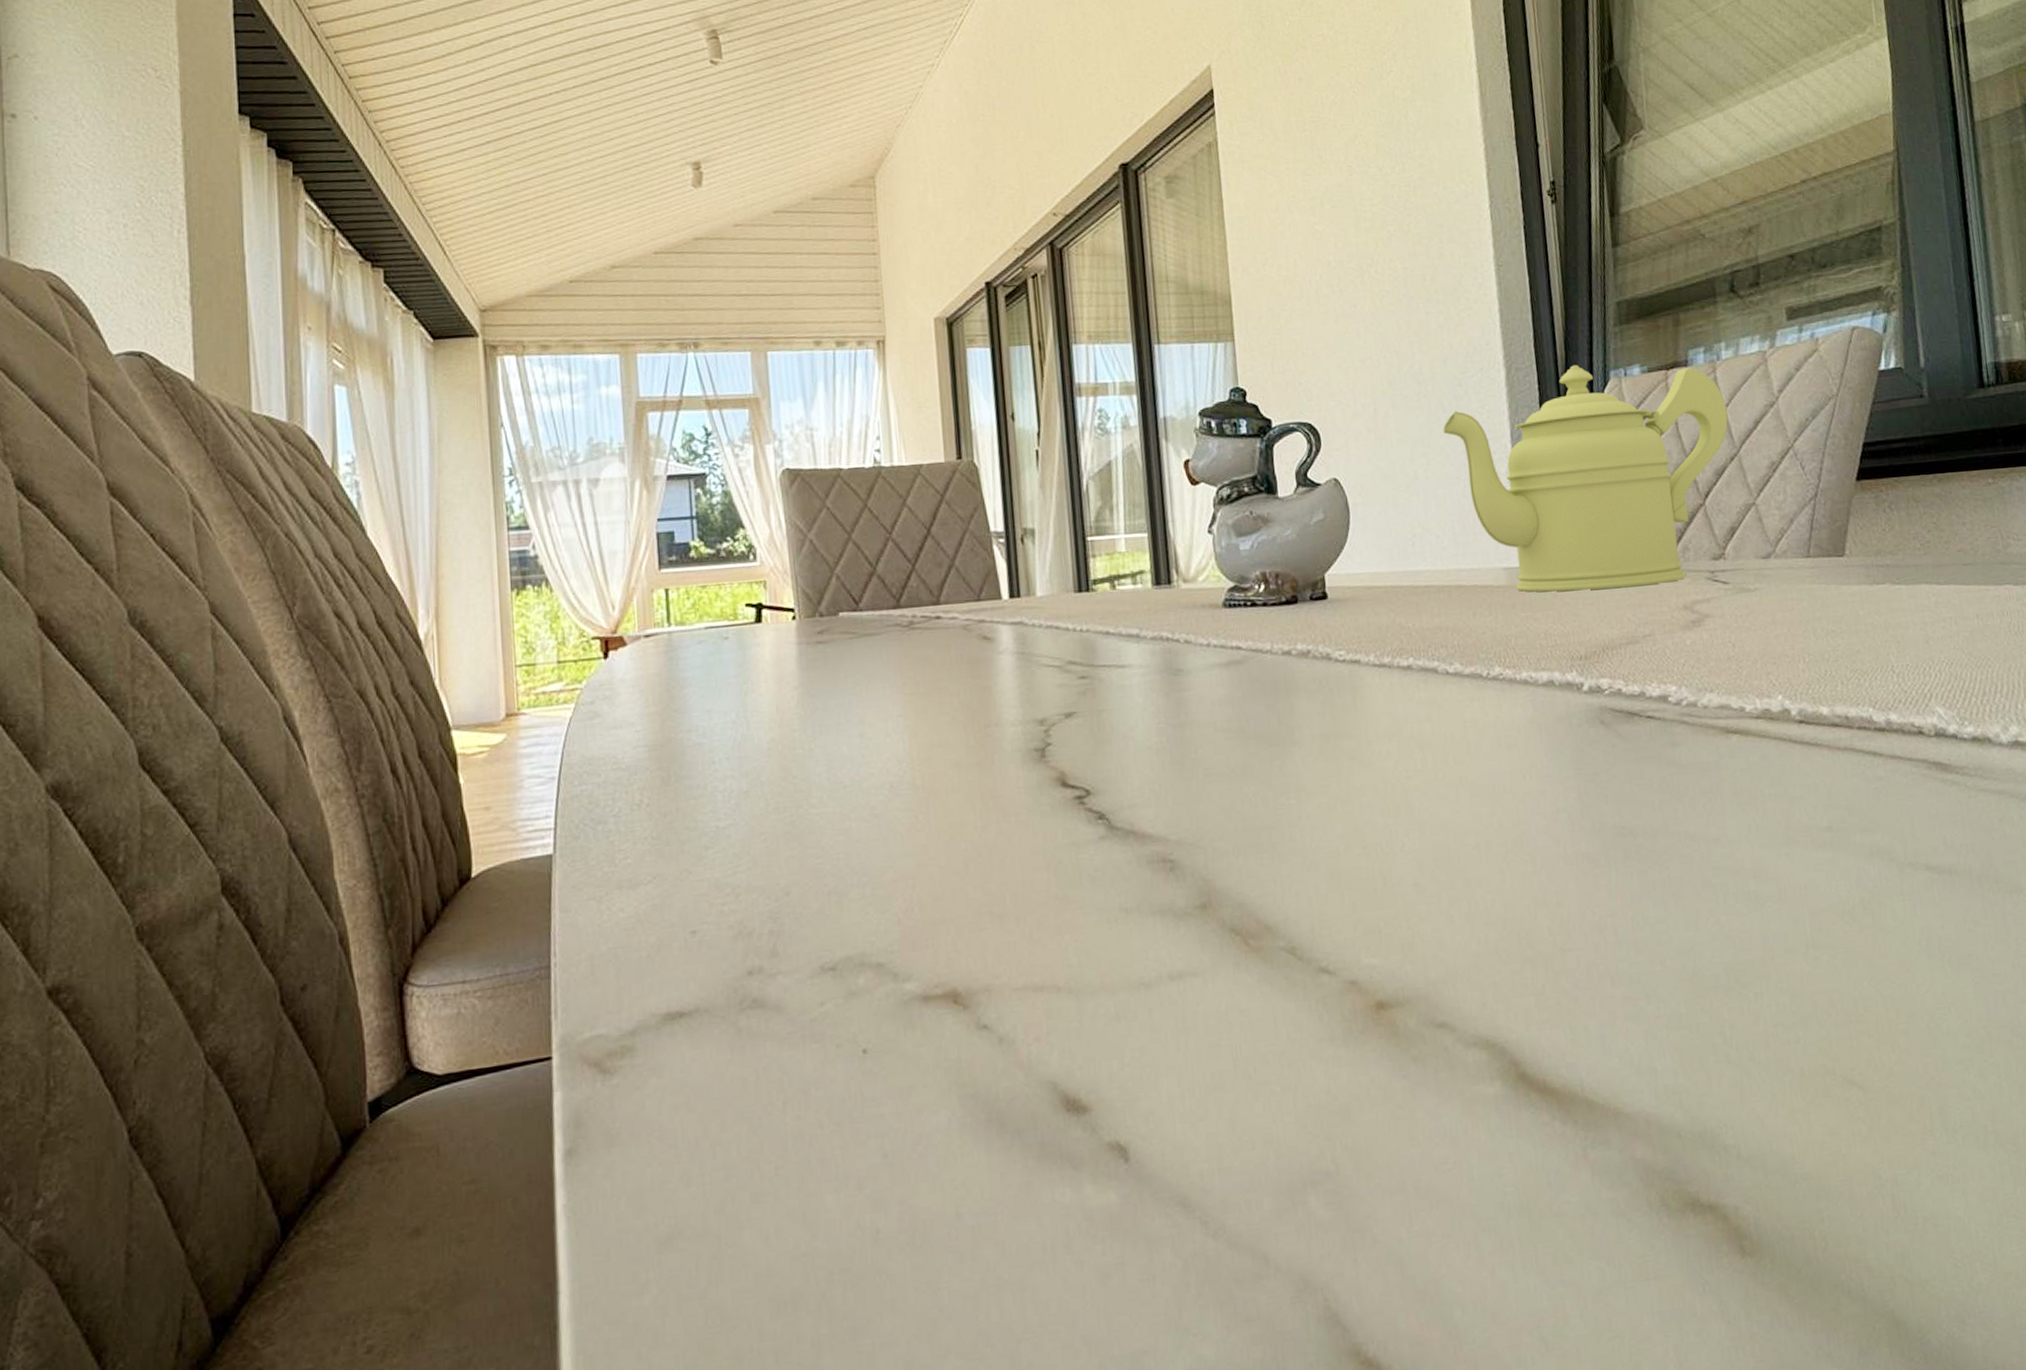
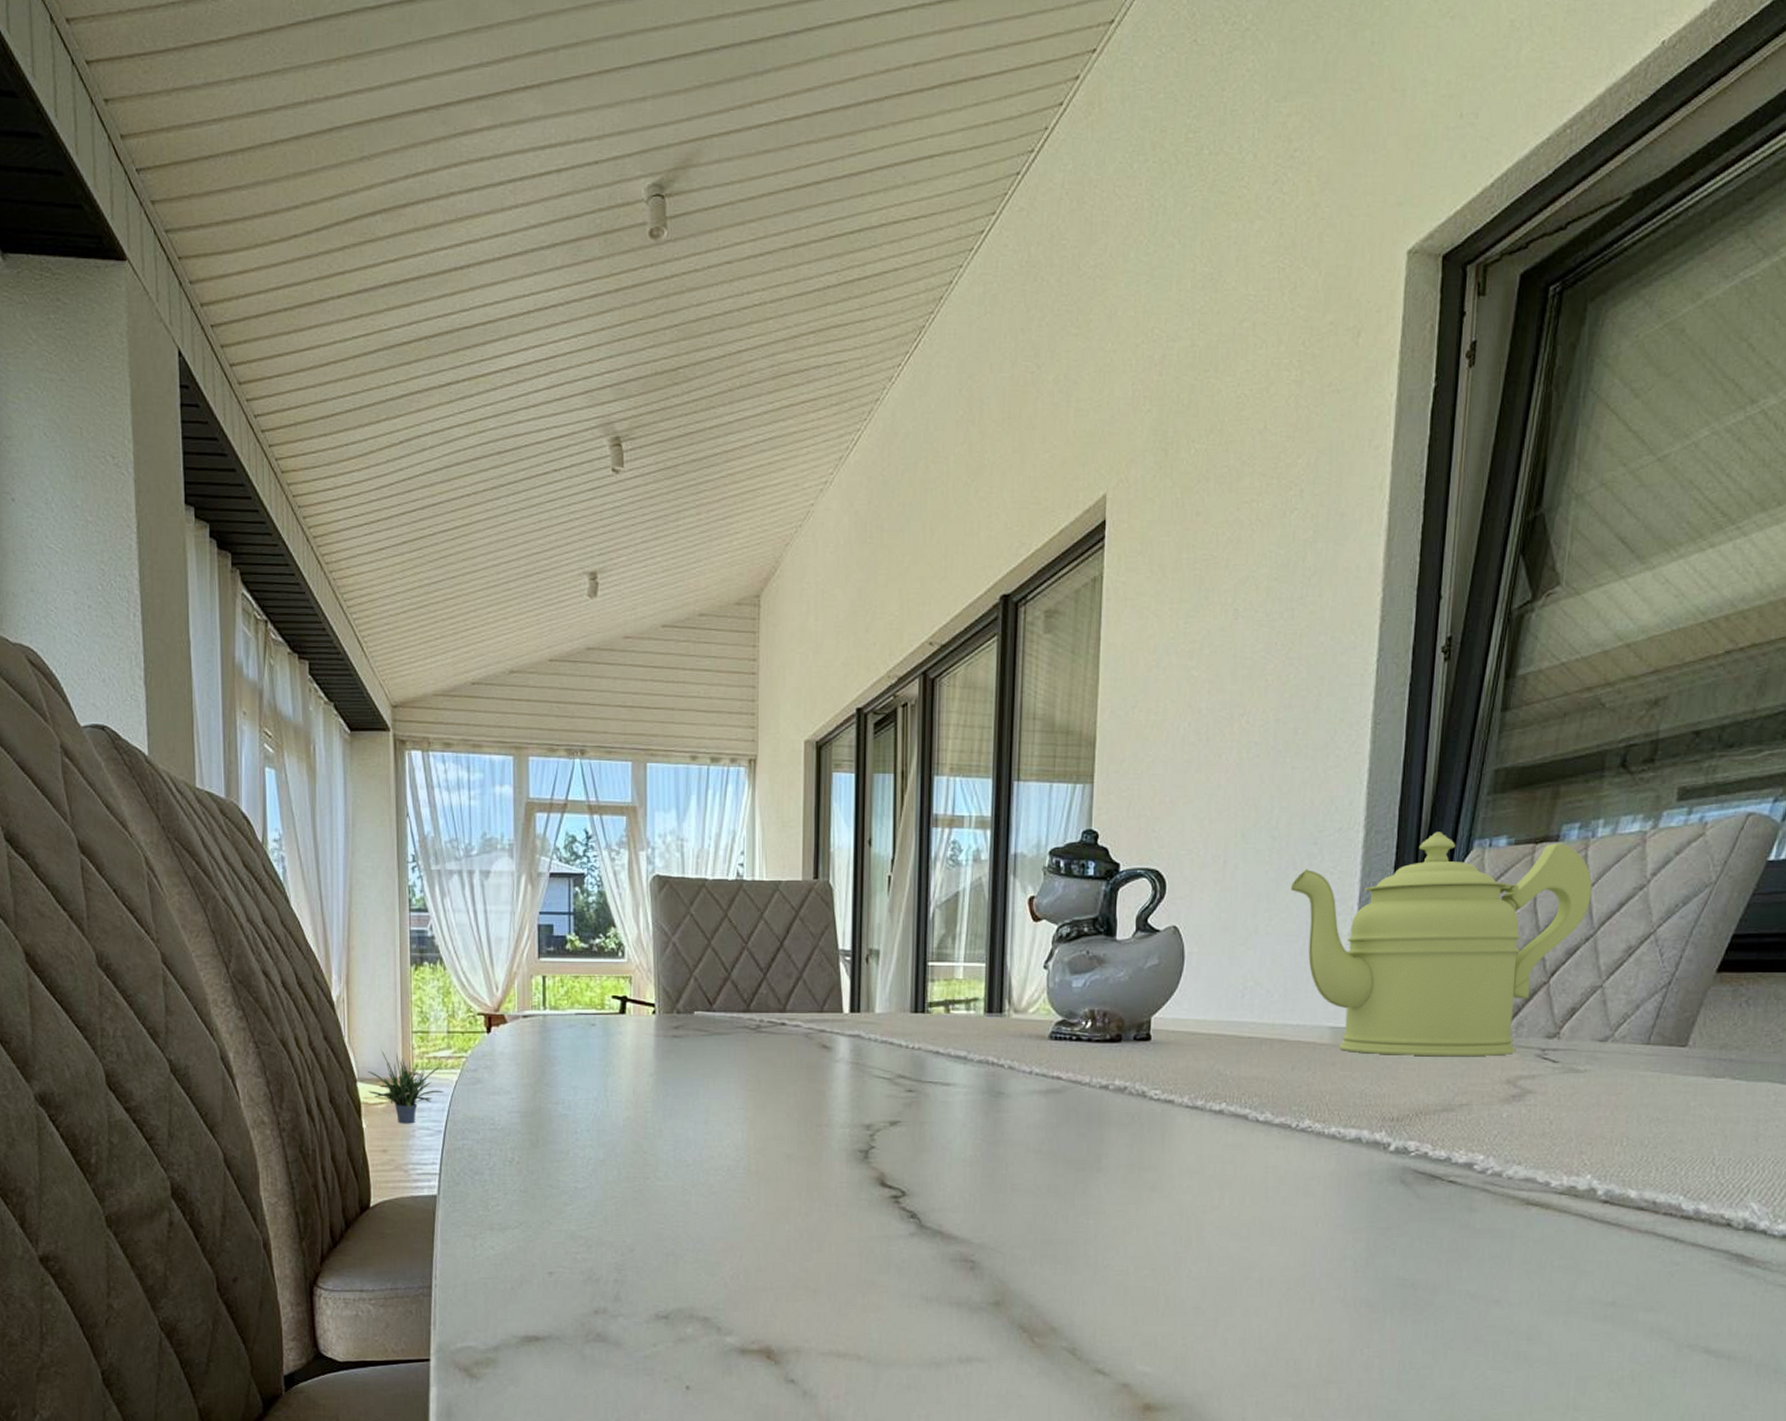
potted plant: none [463,687,556,774] -> present [367,1047,444,1124]

